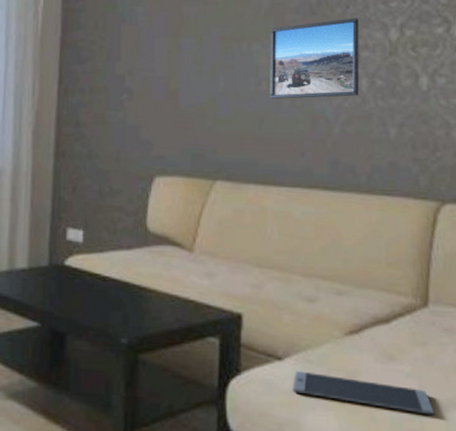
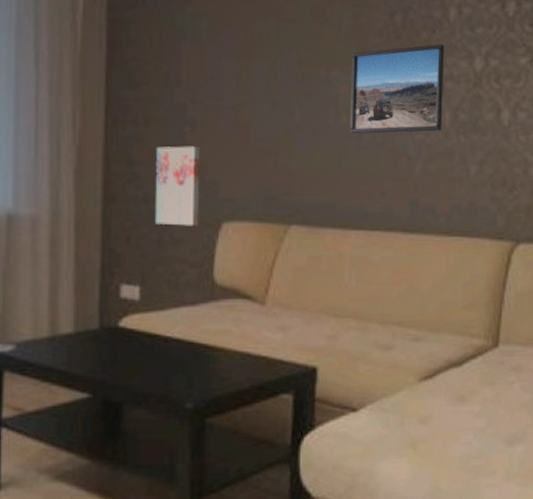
wall art: none [98,110,136,180] -> present [155,146,201,226]
tablet: present [292,370,434,416] -> none [367,420,499,451]

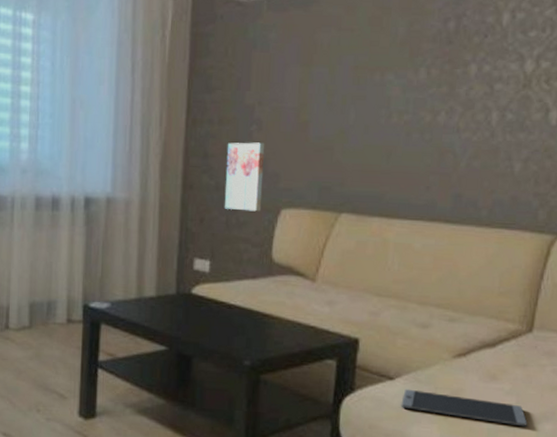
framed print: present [350,44,444,134] -> none [400,48,496,133]
tablet: none [367,420,499,451] -> present [401,389,527,427]

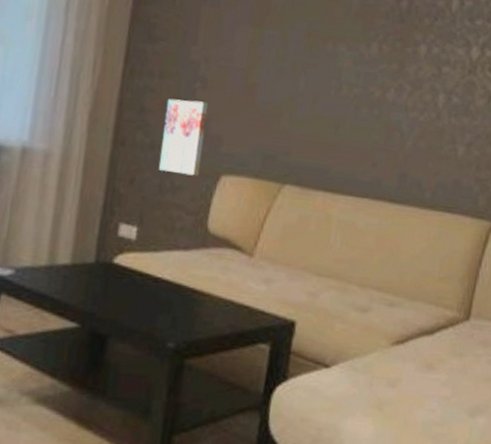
tablet: present [401,389,527,427] -> none [335,378,462,421]

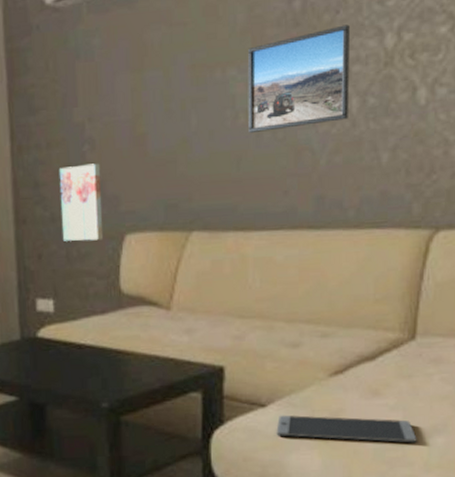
tablet: none [335,378,462,421] -> present [276,415,417,443]
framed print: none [349,30,445,111] -> present [247,24,350,134]

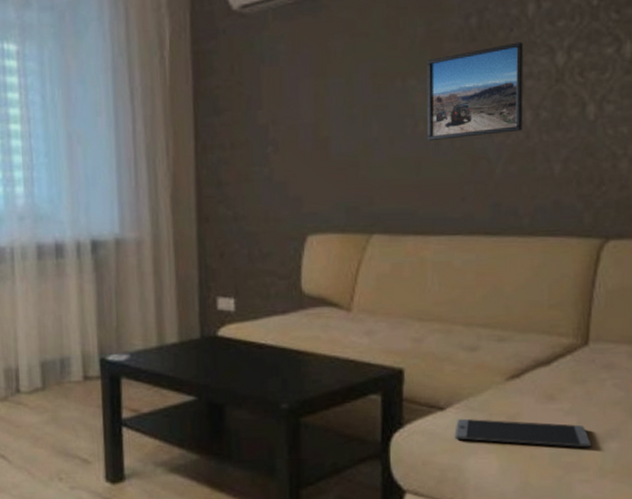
wall art: present [59,163,104,241] -> none [242,165,286,241]

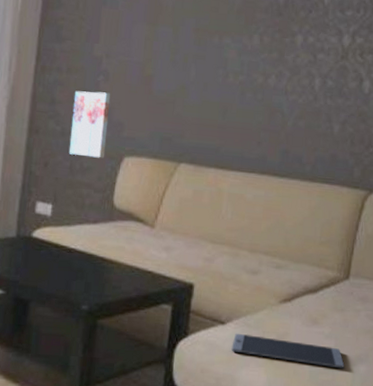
wall art: none [242,165,286,241] -> present [69,90,111,159]
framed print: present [426,42,523,142] -> none [235,22,318,94]

